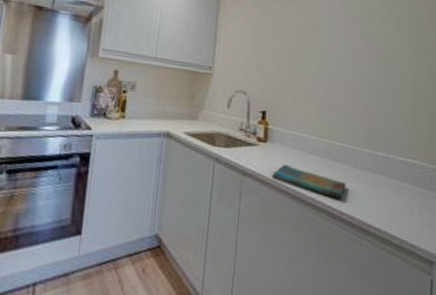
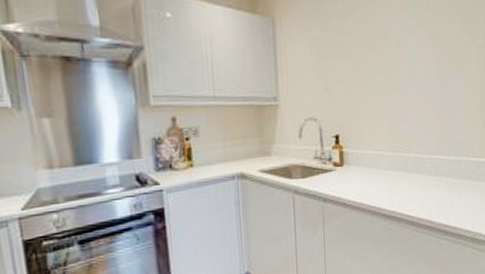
dish towel: present [271,164,346,200] -> none [351,183,423,208]

